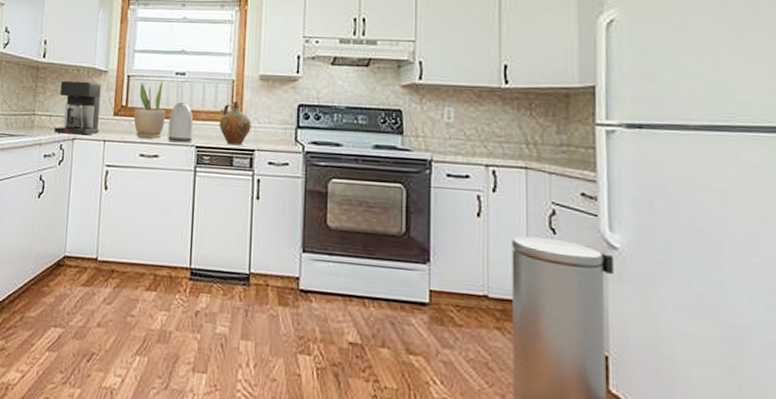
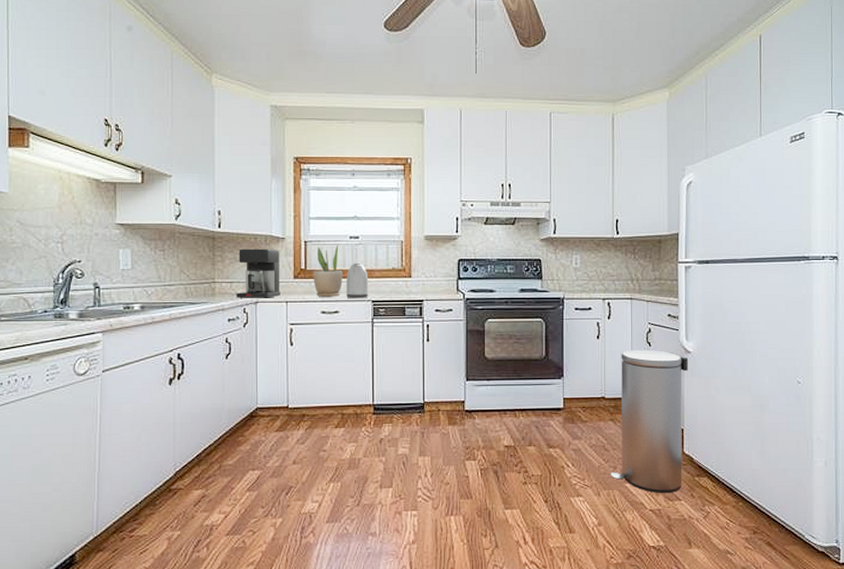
ceramic jug: present [219,102,251,146] -> none [391,260,419,297]

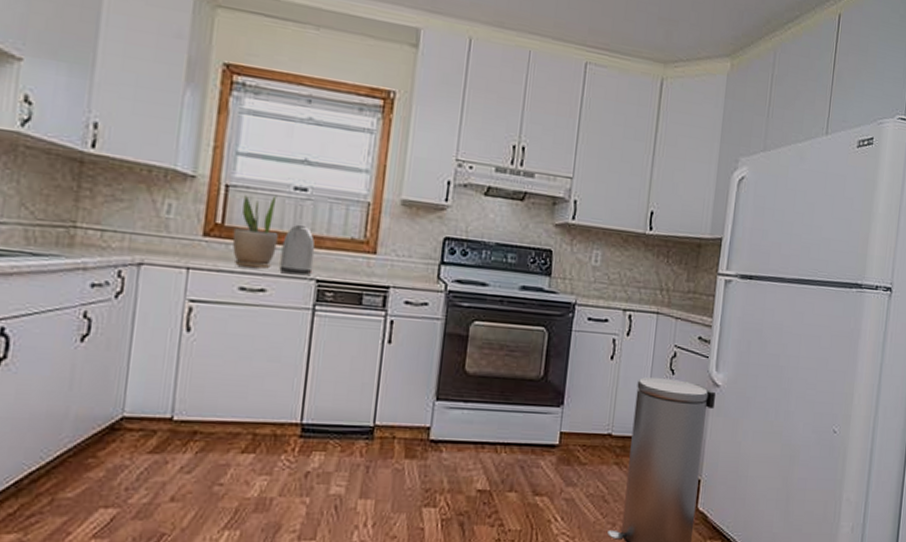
coffee maker: present [236,248,281,298] -> none [108,182,185,260]

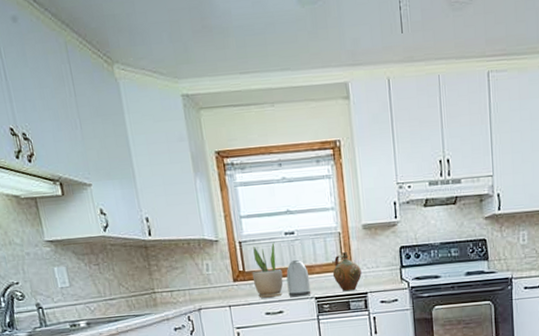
ceramic jug: none [347,229,388,281] -> present [332,252,362,292]

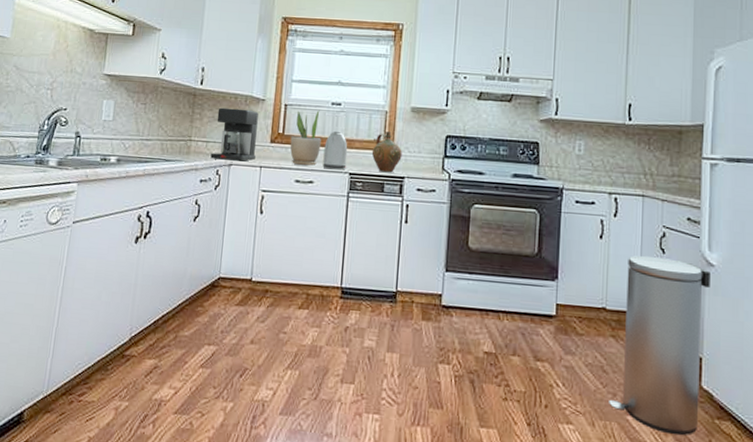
coffee maker: none [173,253,223,307] -> present [210,107,259,161]

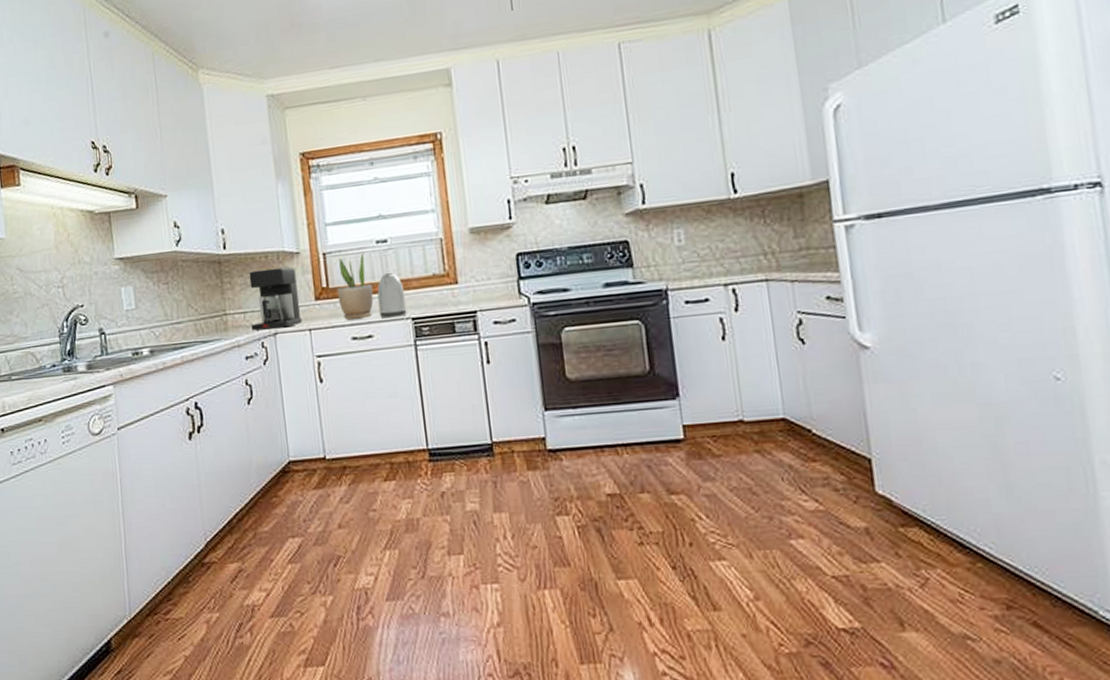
ceramic jug: present [371,132,402,173] -> none [433,262,469,311]
pedal bin: present [609,255,710,436] -> none [760,349,879,553]

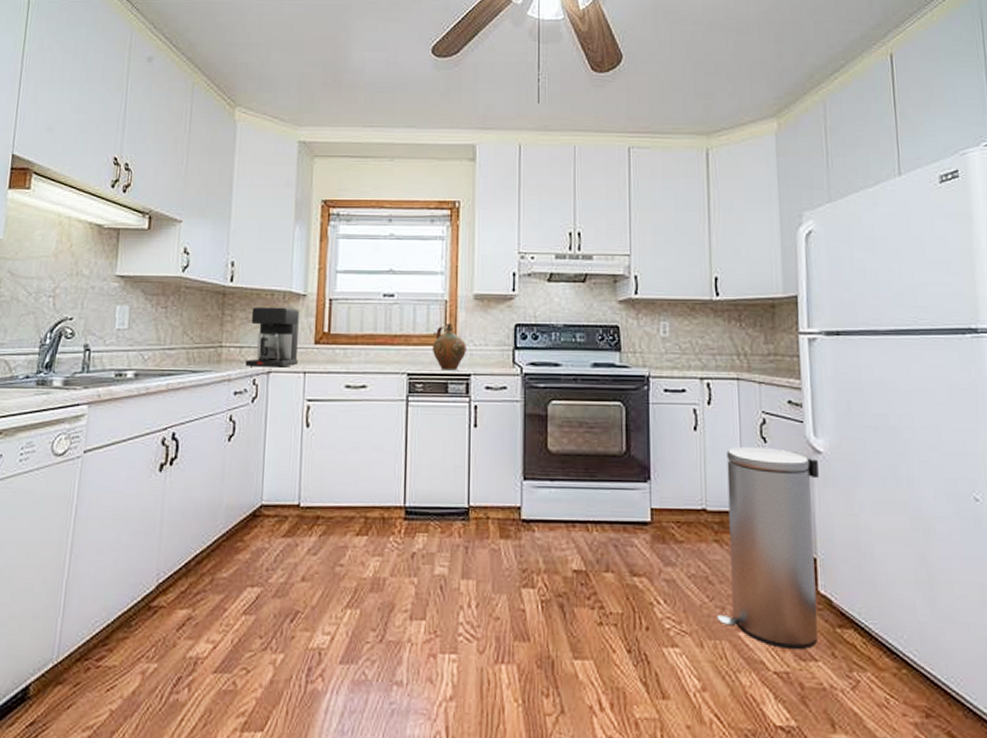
potted plant: present [336,251,374,320] -> none [337,302,373,367]
kettle: present [377,273,407,318] -> none [376,327,404,370]
ceramic jug: none [433,262,469,311] -> present [432,324,466,370]
pedal bin: none [760,349,879,553] -> present [717,446,819,650]

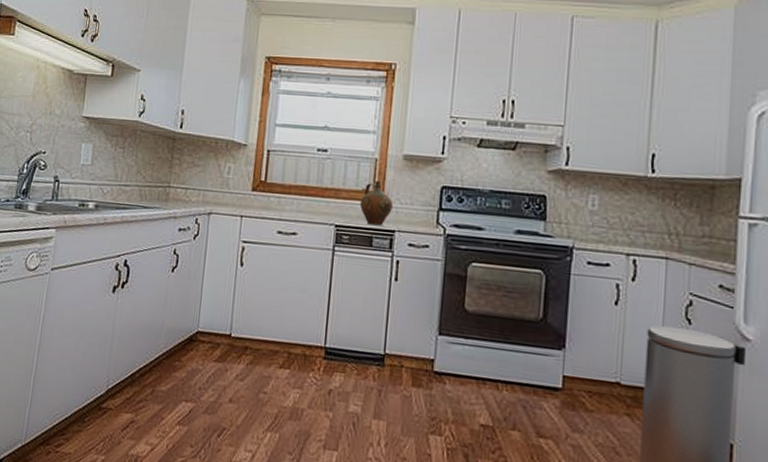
coffee maker: present [245,307,299,367] -> none [189,152,240,210]

